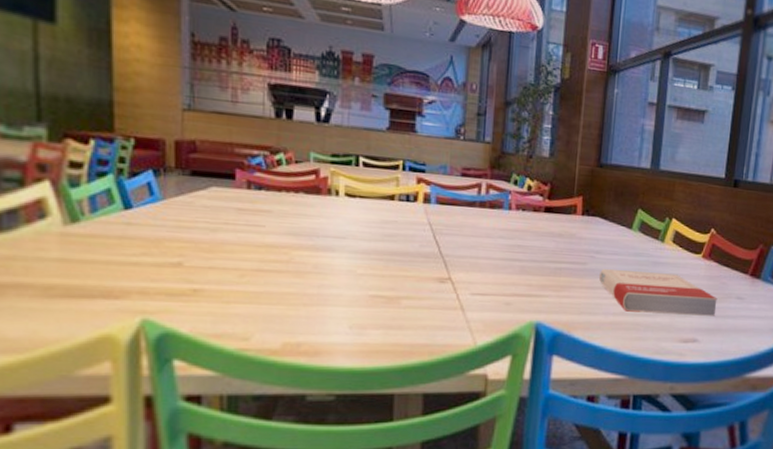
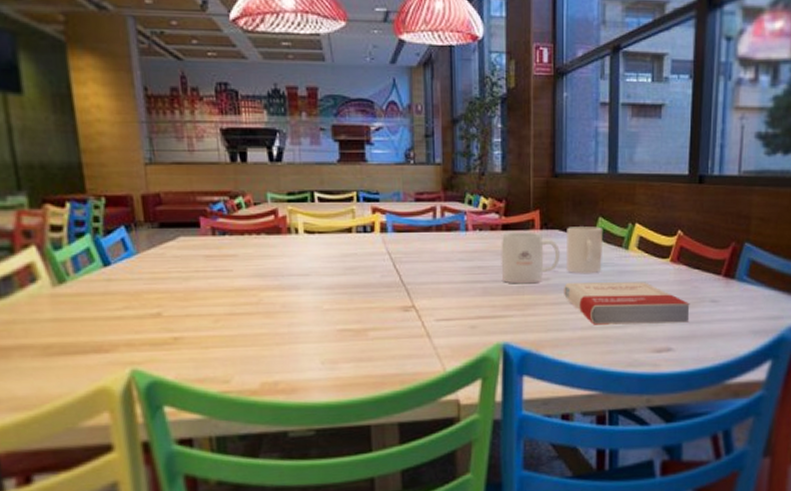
mug: none [540,215,599,267] -> present [501,233,560,284]
cup: none [603,215,642,263] -> present [565,226,604,274]

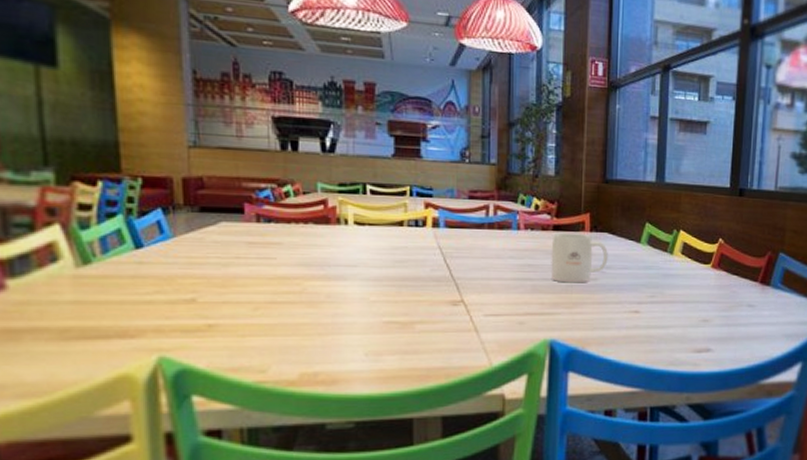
book: present [563,282,690,325] -> none [610,284,729,325]
cup: present [565,226,604,274] -> none [613,230,650,276]

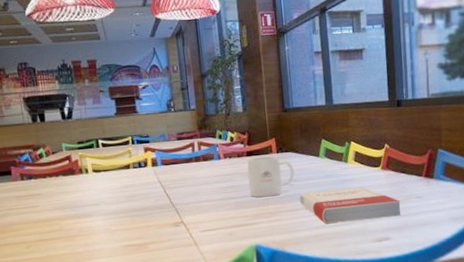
book: none [610,284,729,325] -> present [299,187,401,224]

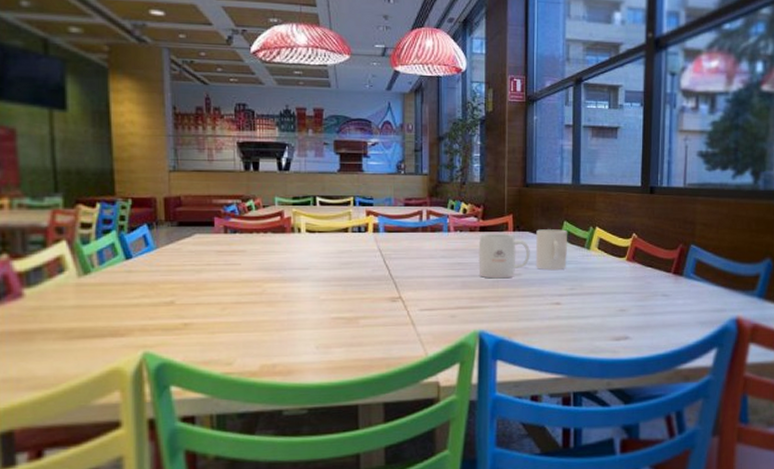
cup: none [297,147,328,185] -> present [535,229,568,271]
book: present [299,187,401,224] -> none [532,278,644,316]

